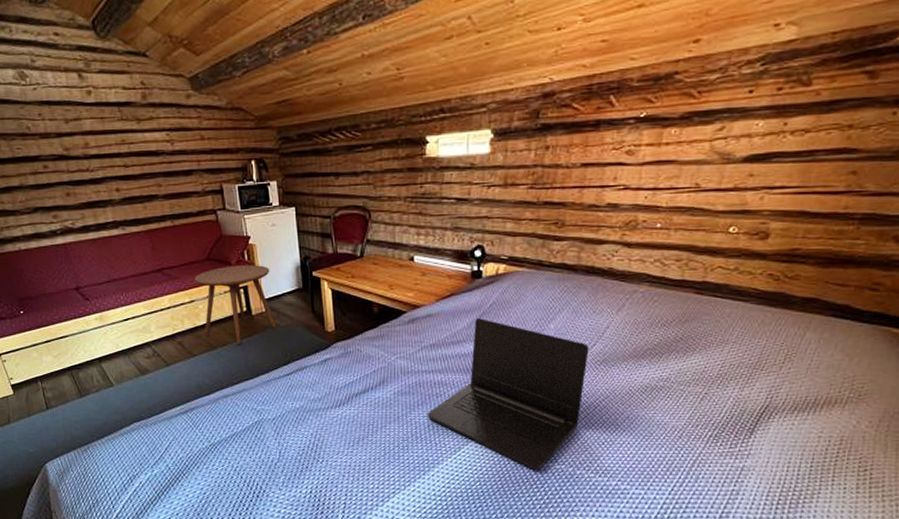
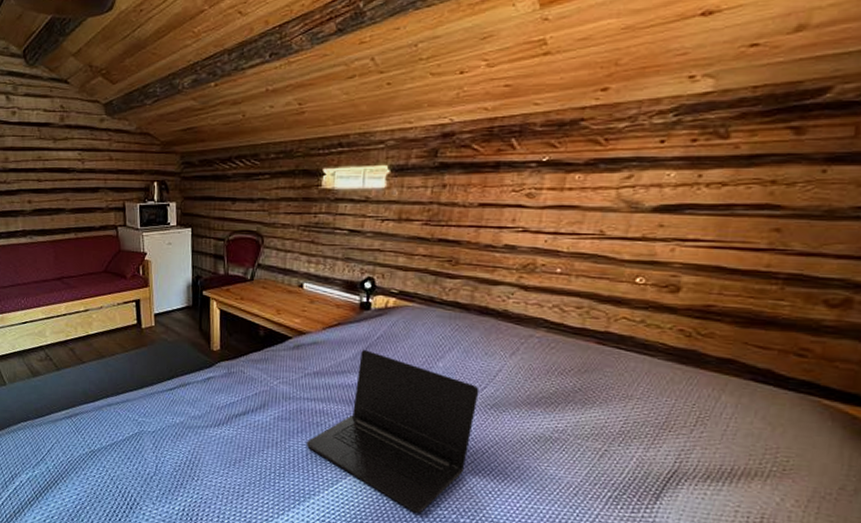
side table: present [194,265,277,345] -> none [90,279,164,356]

